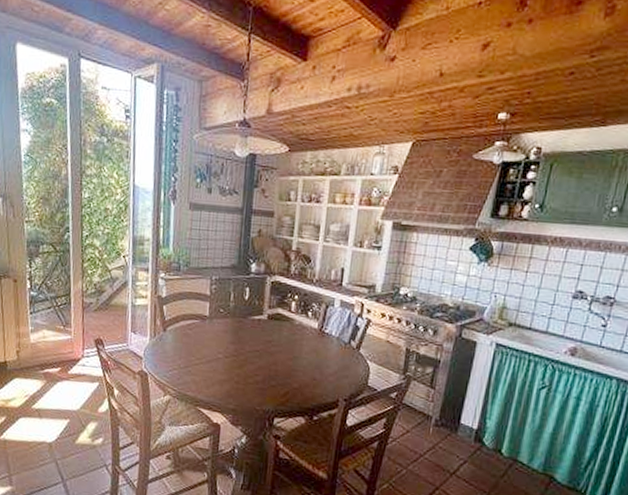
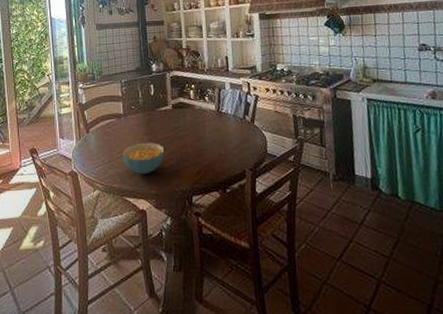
cereal bowl: none [201,351,251,387] -> present [122,142,165,175]

